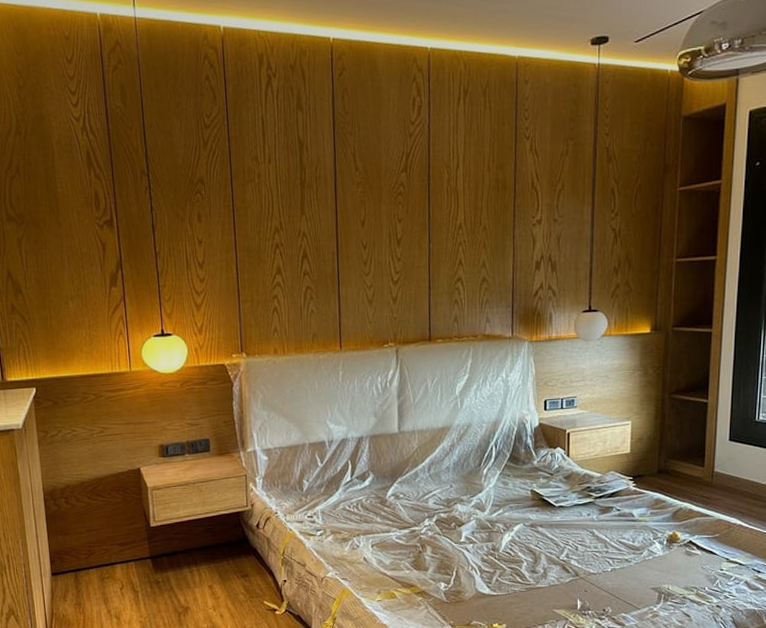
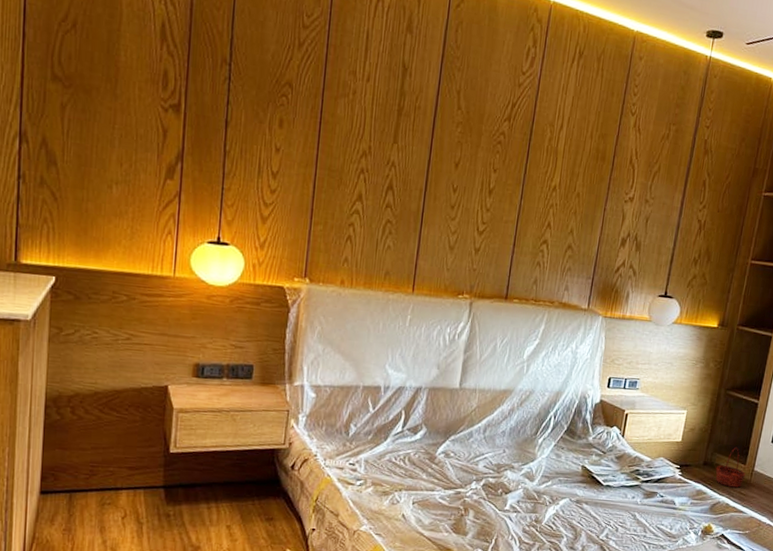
basket: none [672,451,705,492] -> present [715,447,746,488]

